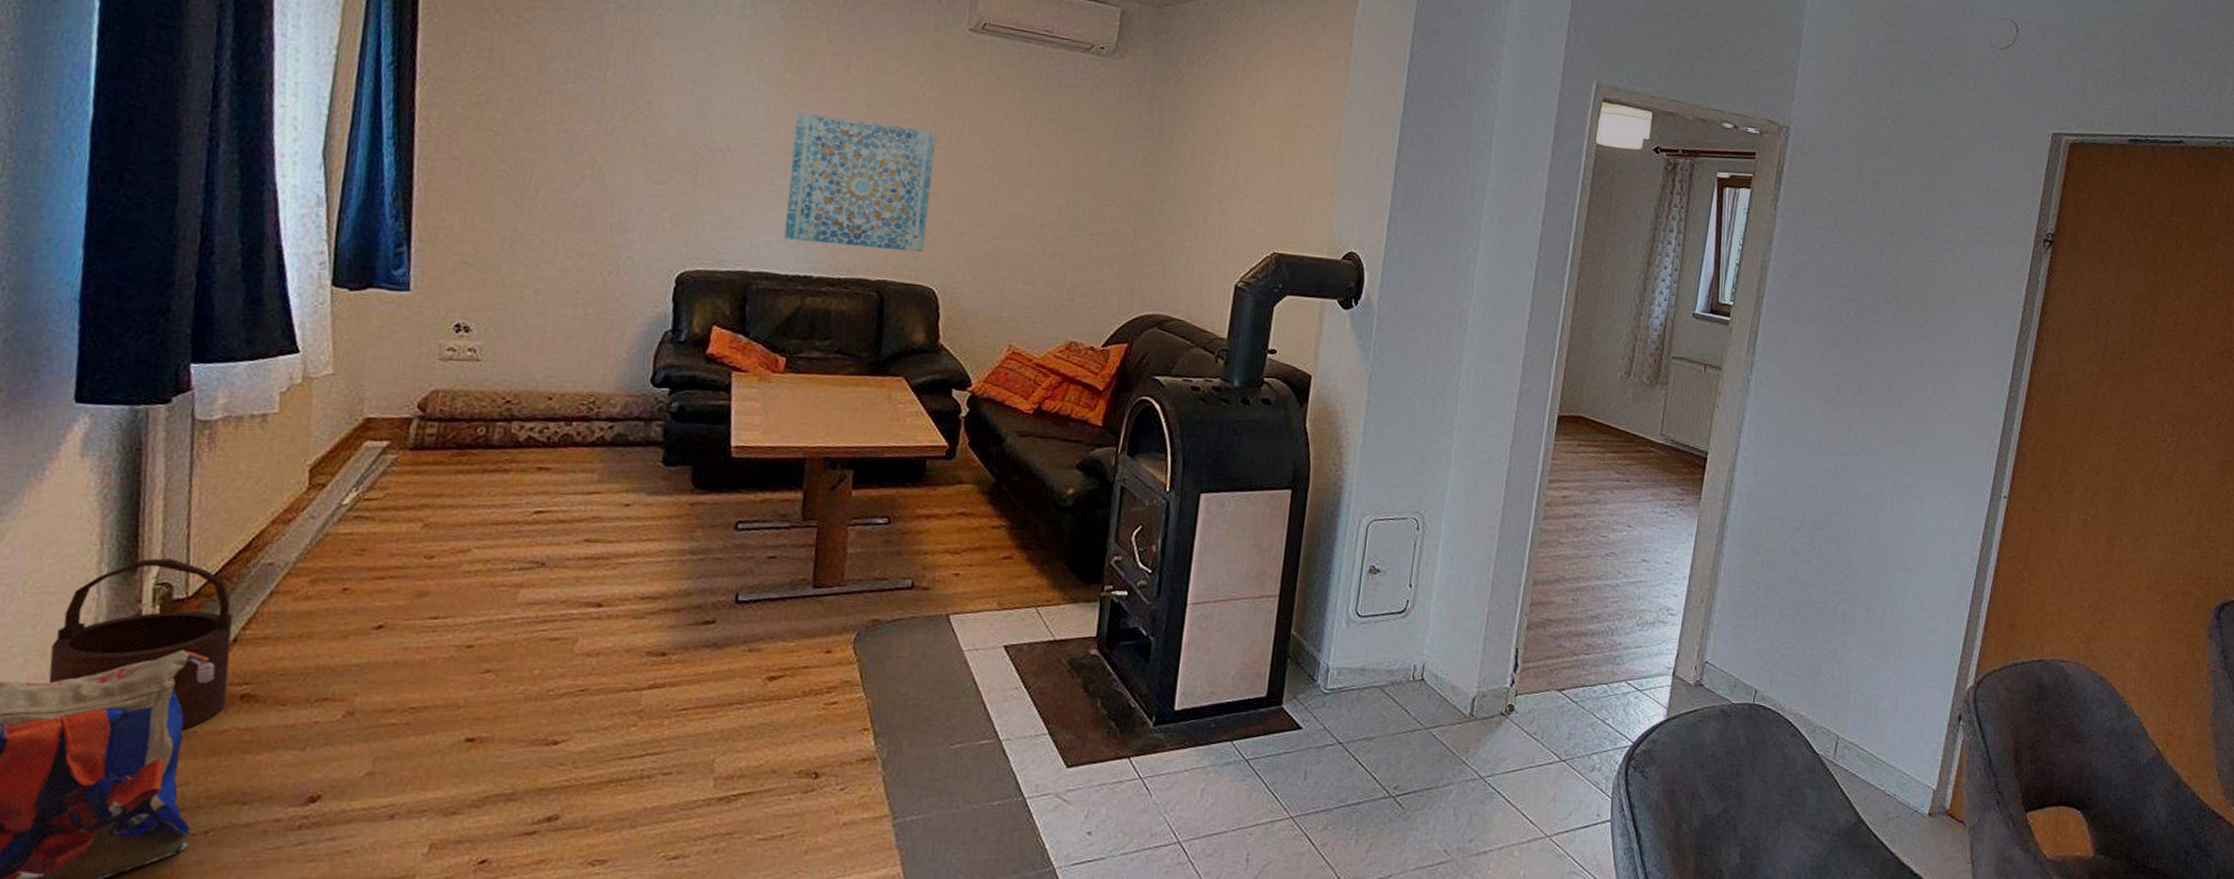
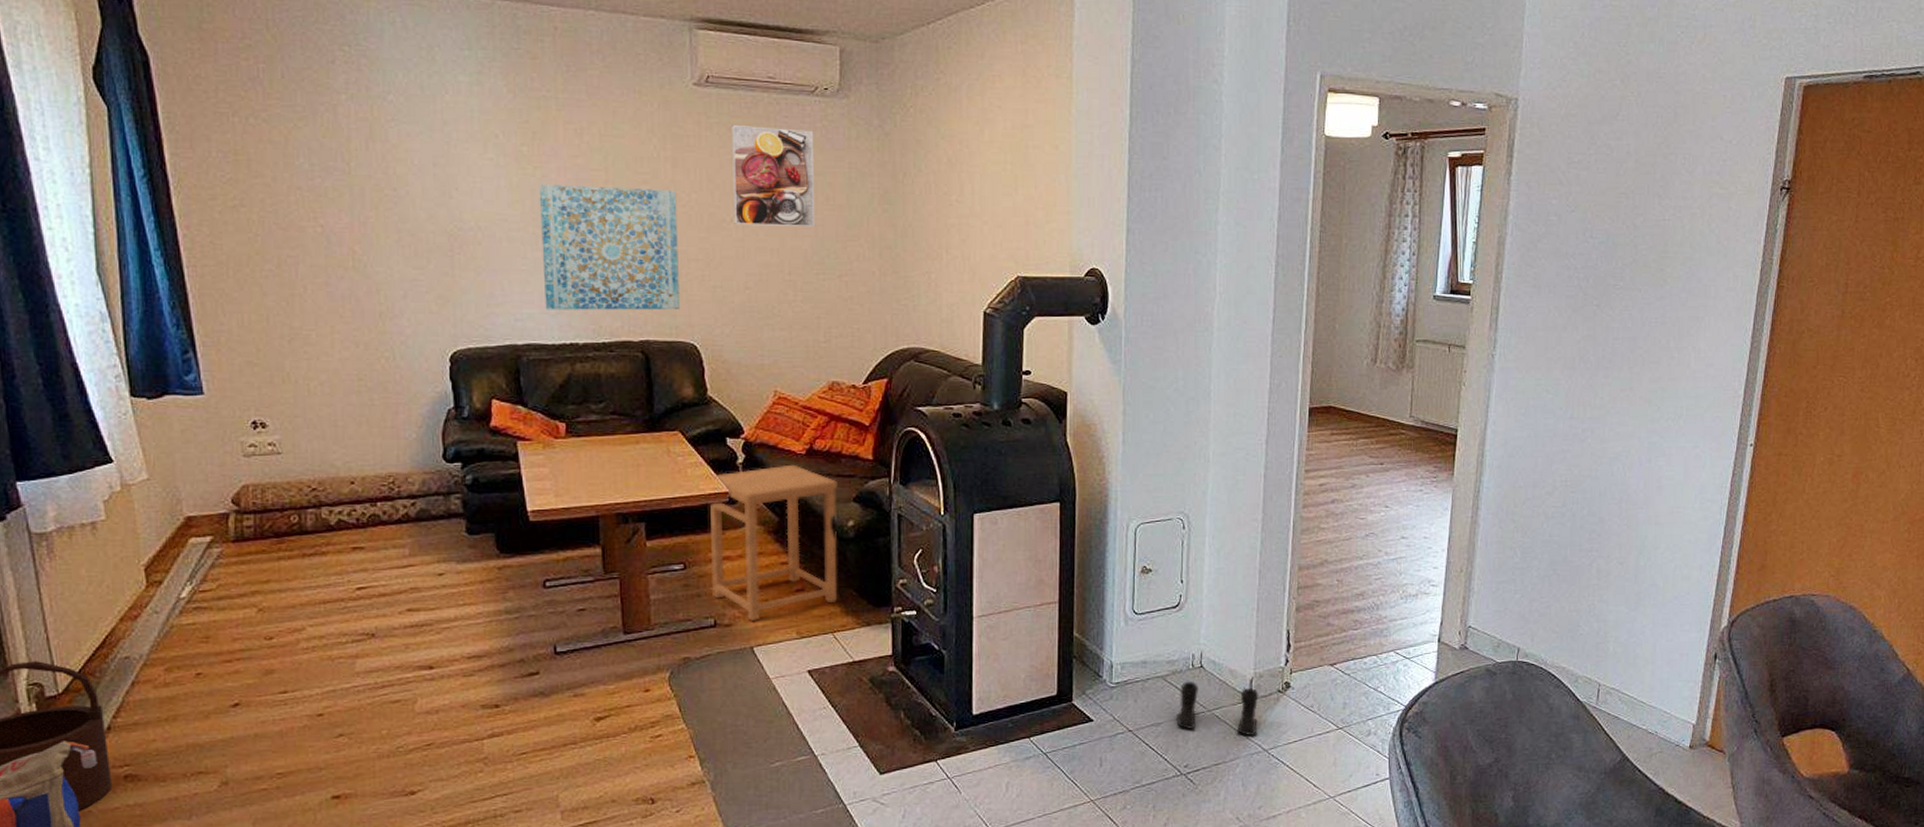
side table: none [914,422,1062,586] -> present [710,464,838,621]
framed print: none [991,73,1085,182] -> present [732,124,816,226]
boots: none [1390,694,1480,761] -> present [1176,681,1259,737]

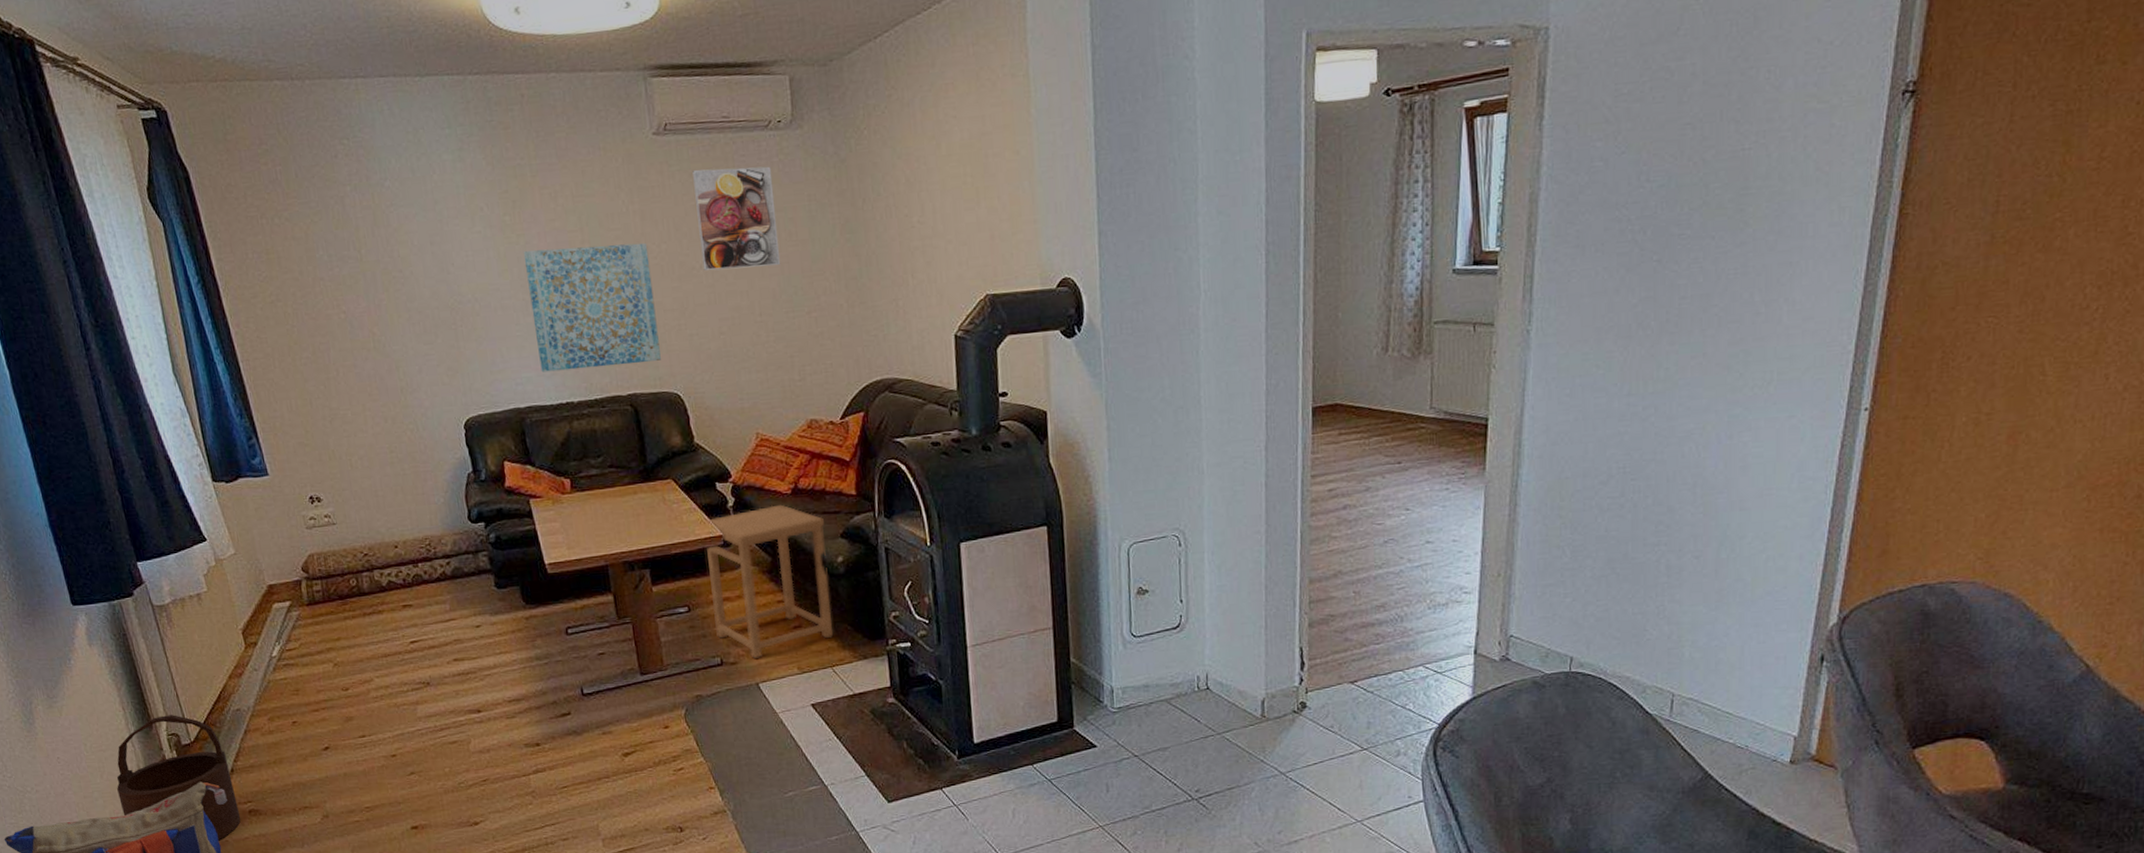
boots: present [1176,681,1259,737] -> none [1184,703,1273,760]

